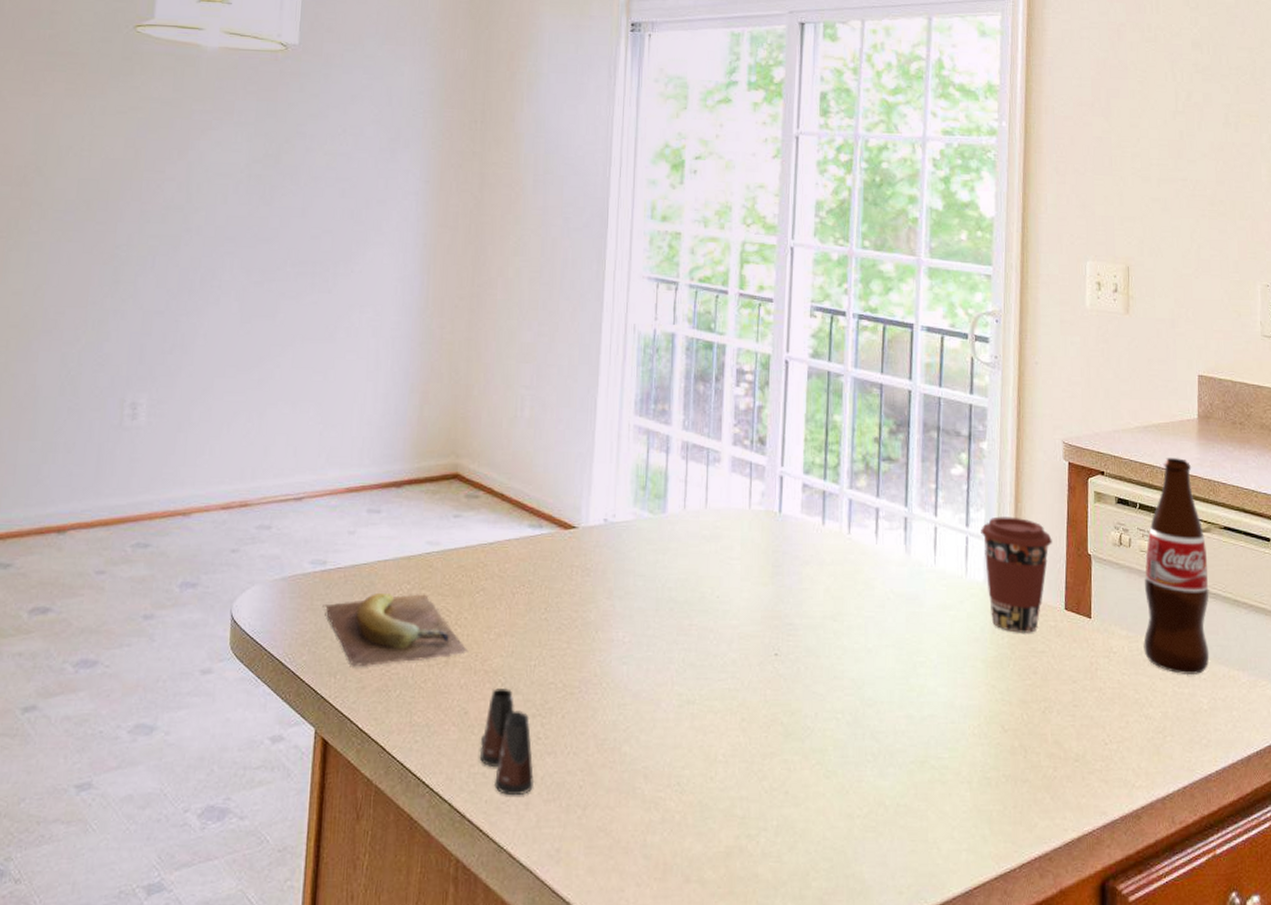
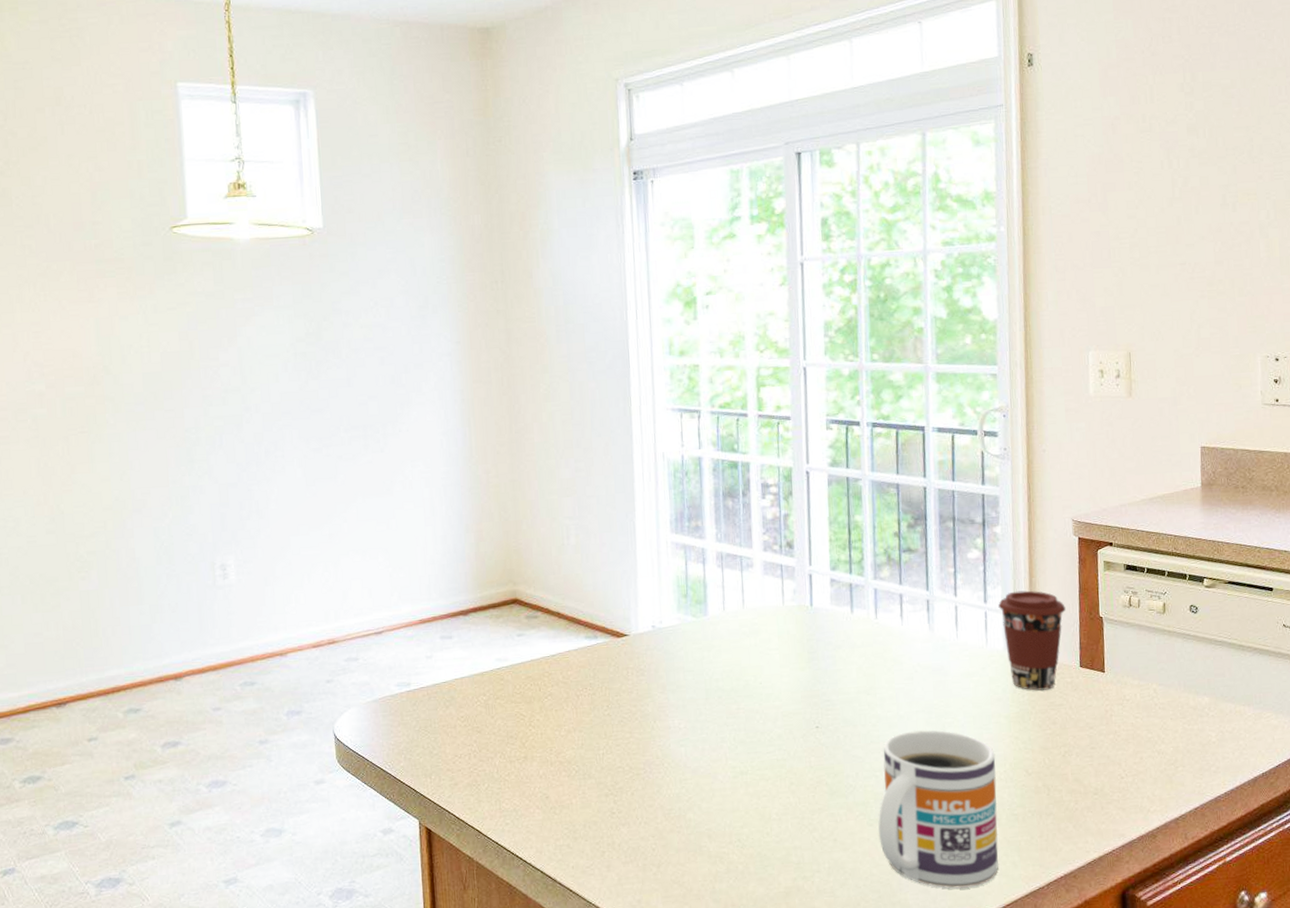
banana: present [322,592,469,667] -> none [412,703,544,768]
salt shaker: present [479,687,535,796] -> none [562,774,613,861]
mug: none [836,667,970,865] -> present [878,729,999,889]
bottle: present [1143,458,1210,676] -> none [1154,524,1217,714]

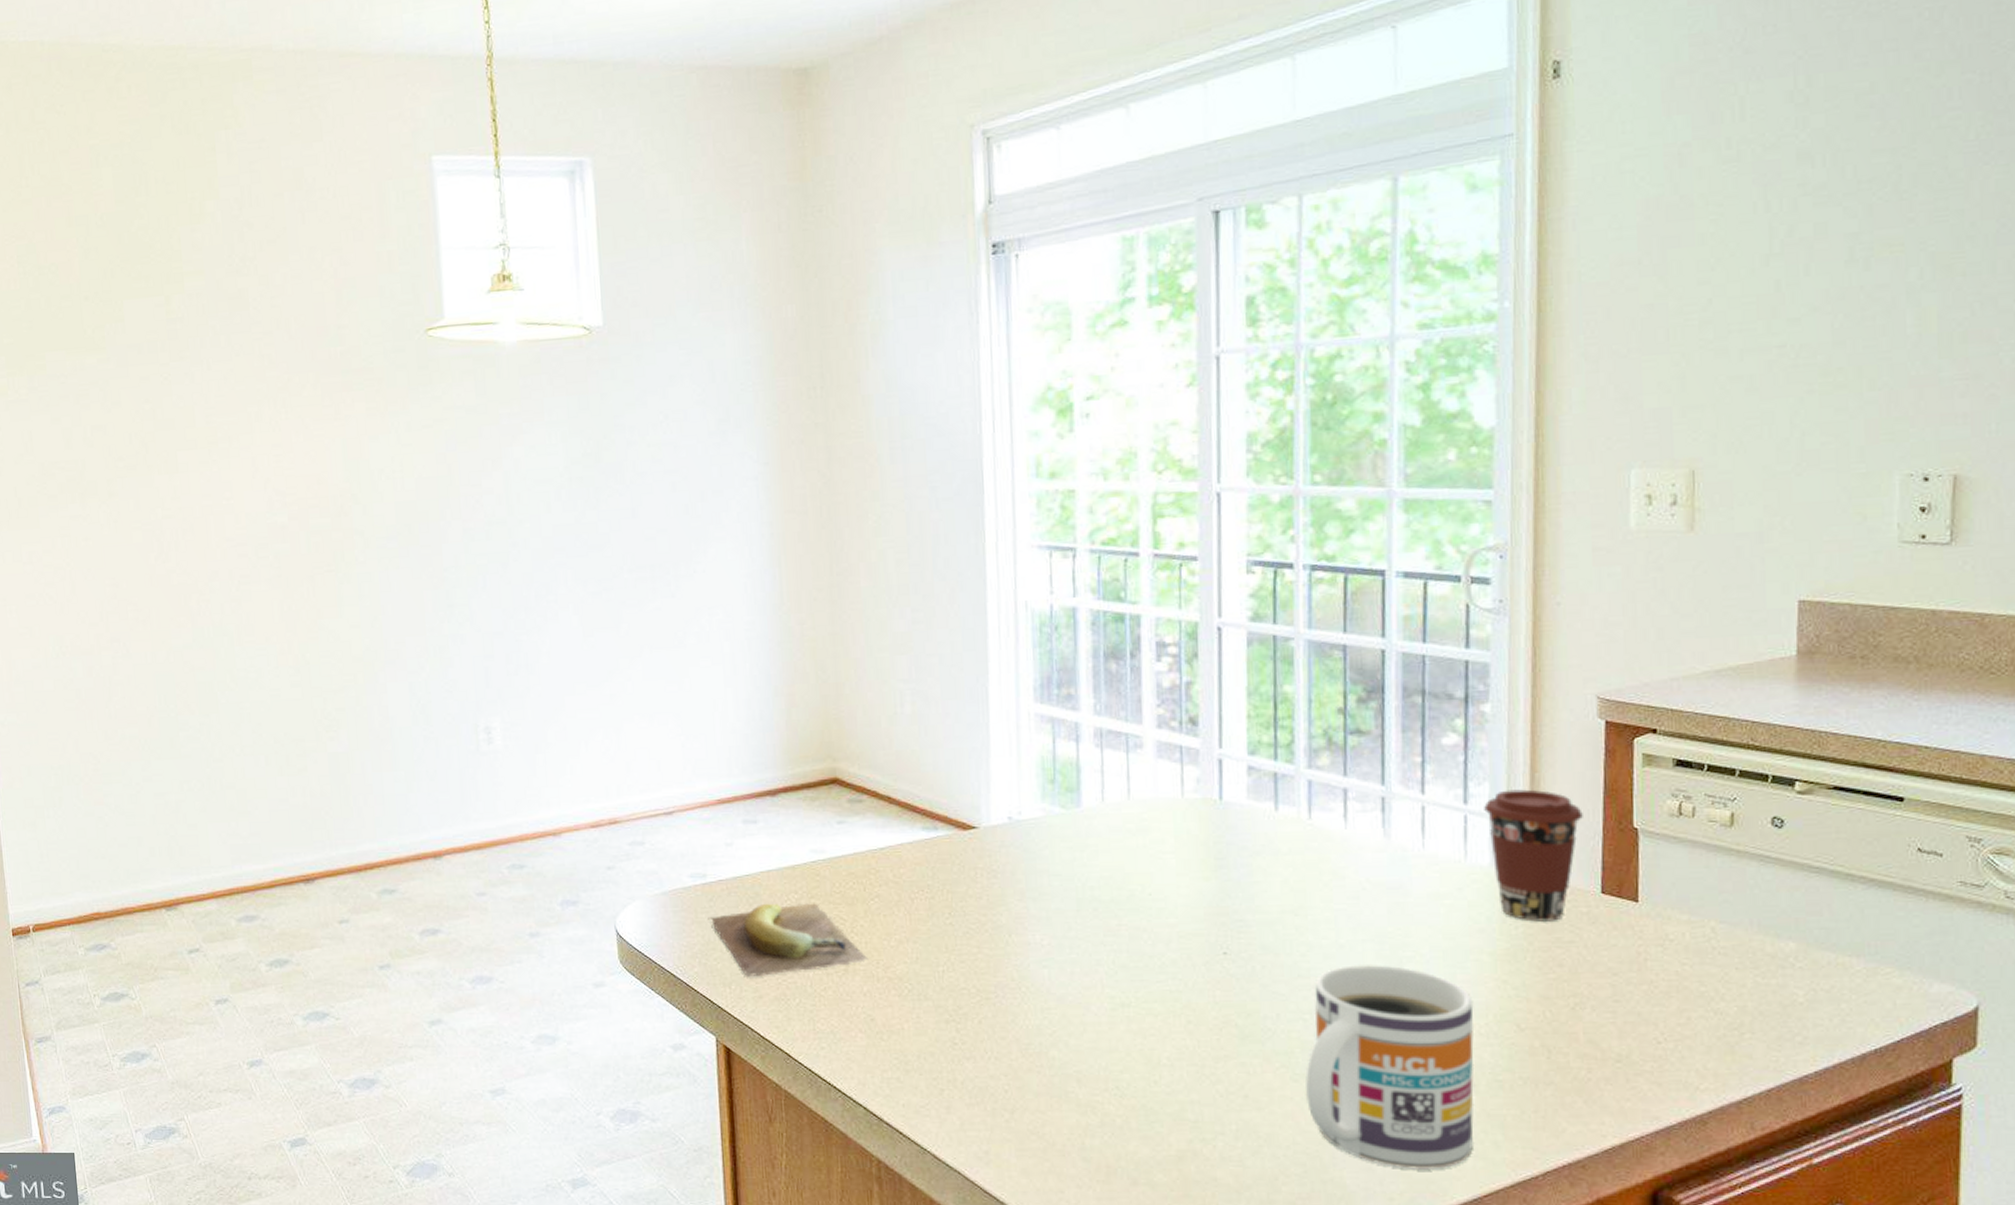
banana: none [412,703,544,768] -> present [708,903,869,978]

